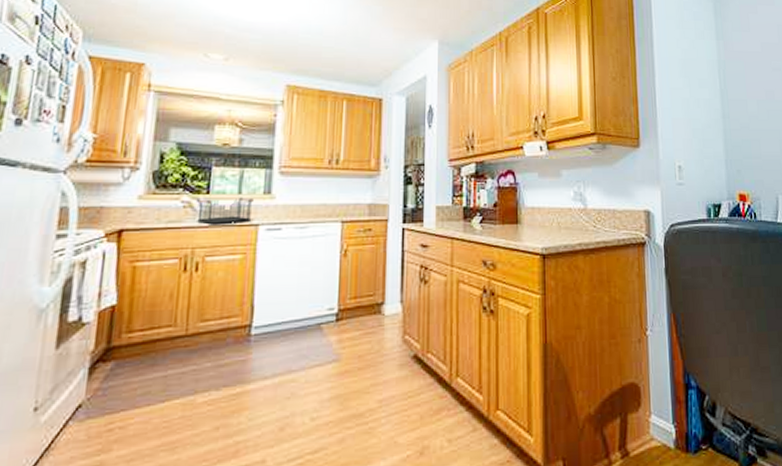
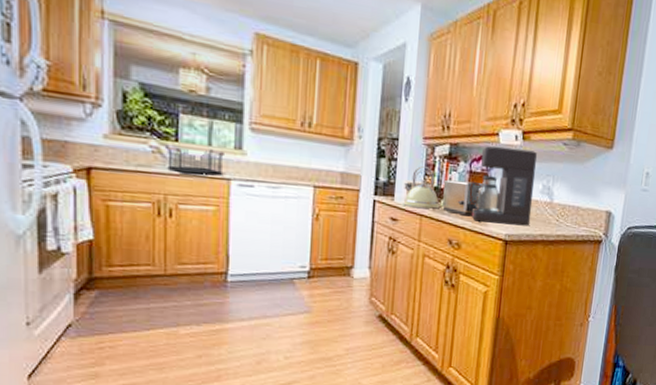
kettle: none [433,187,471,232] -> present [404,165,440,209]
toaster: none [472,198,513,234] -> present [442,179,484,216]
coffee maker: none [499,159,567,238] -> present [469,146,537,225]

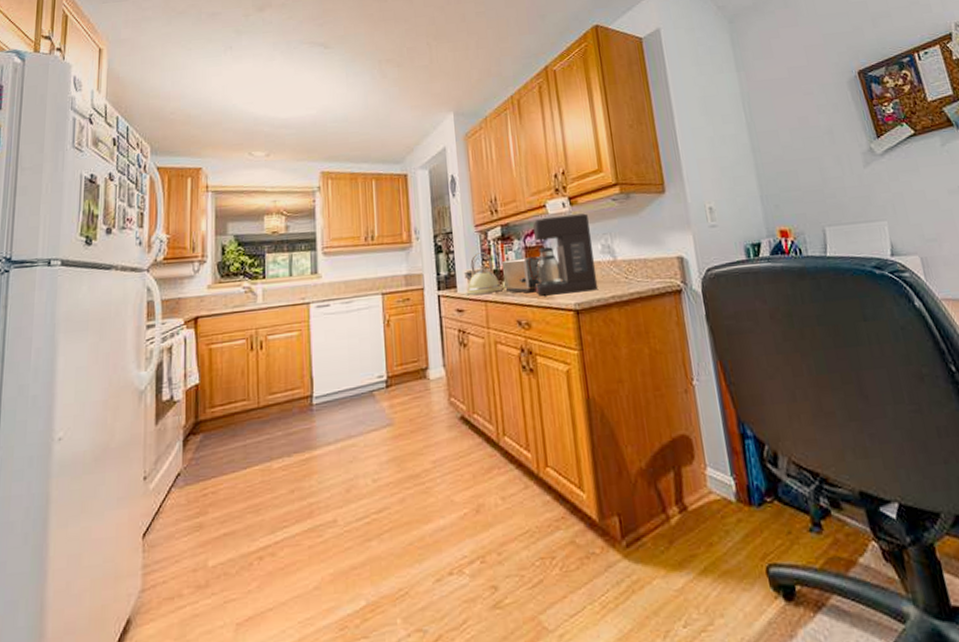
dish rack: present [164,145,224,176] -> none [254,278,303,307]

